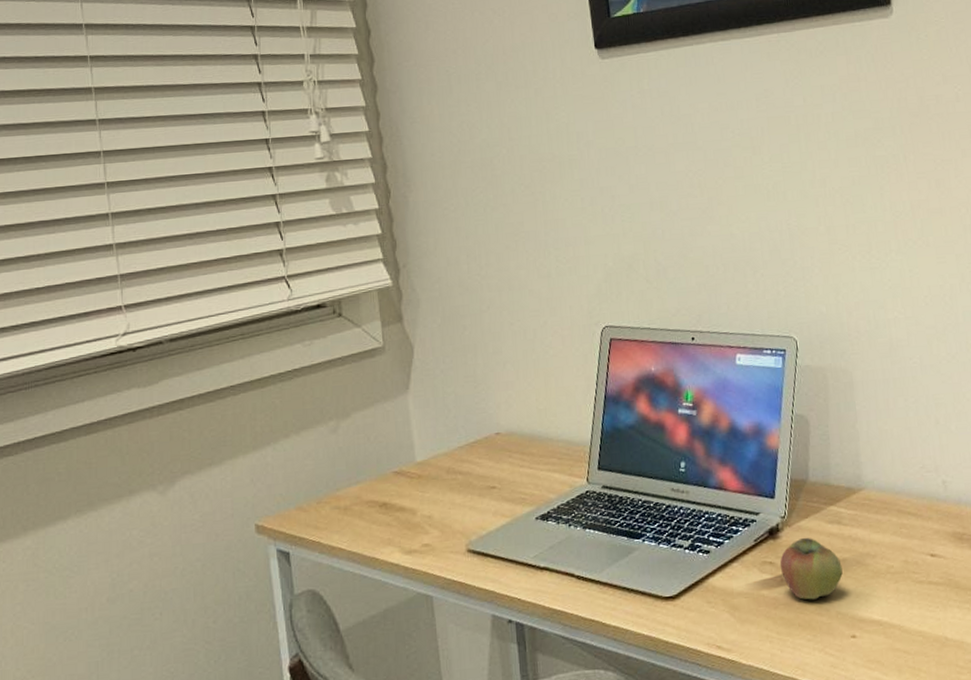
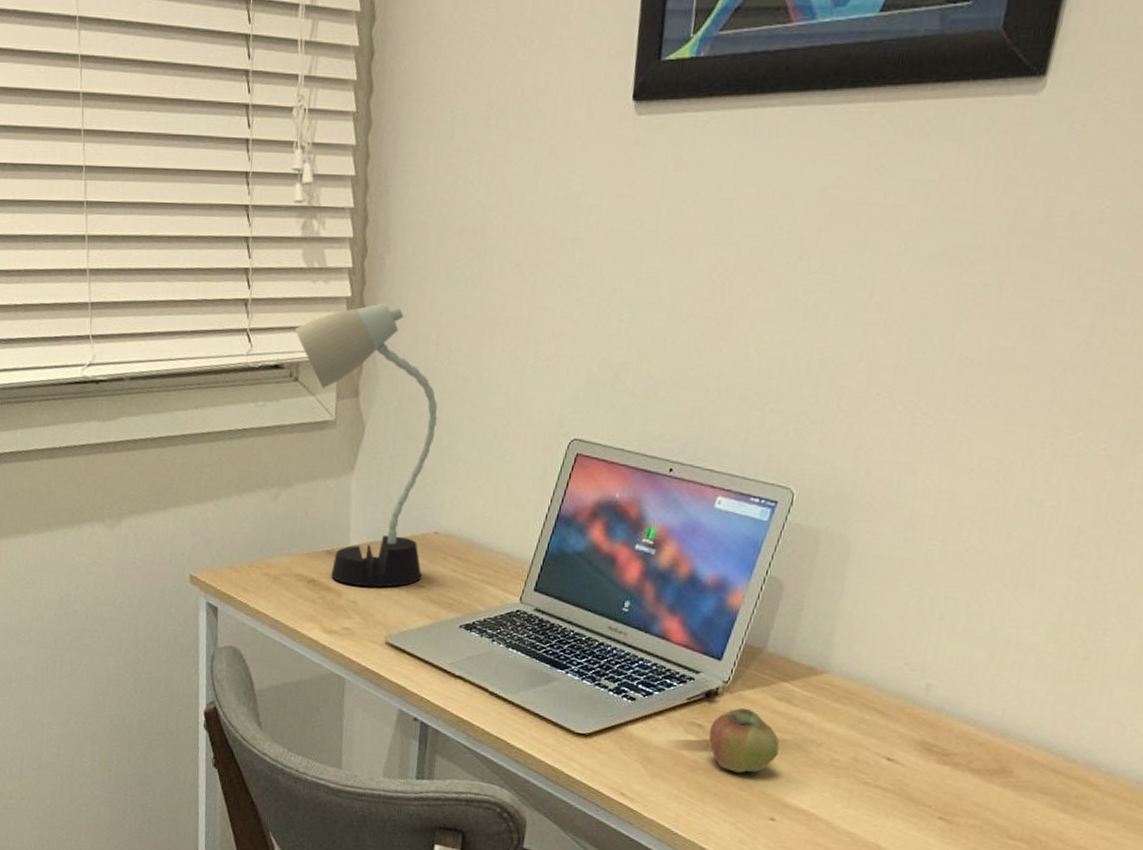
desk lamp: none [331,235,491,501] -> present [294,303,438,588]

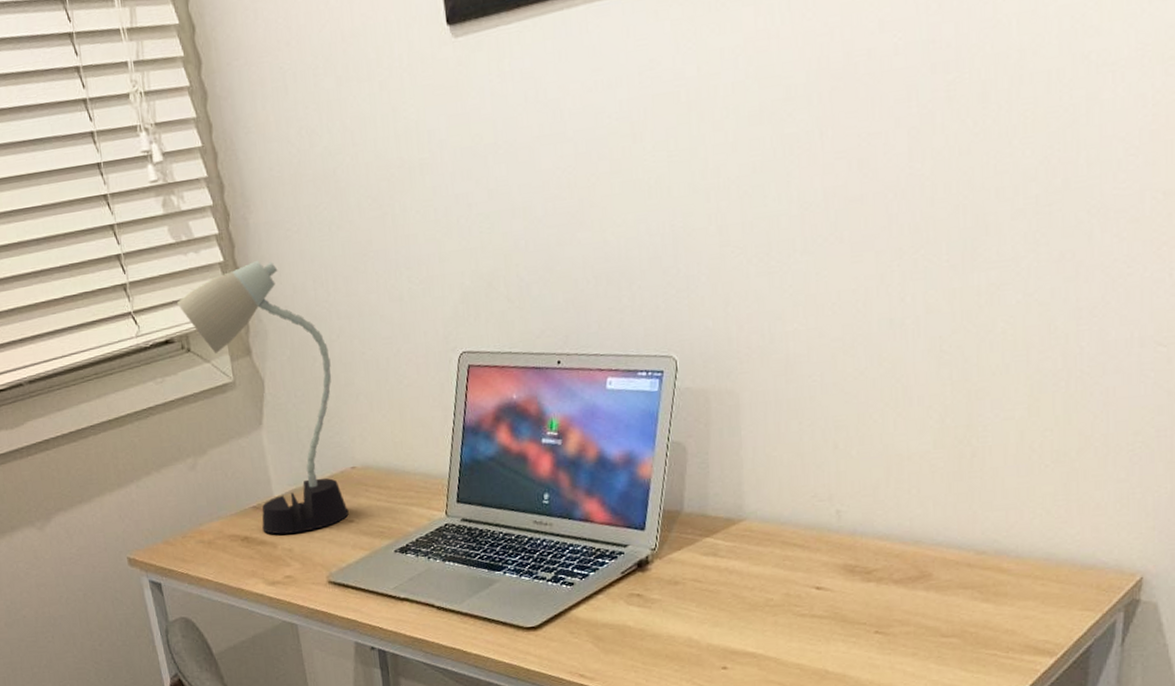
apple: present [708,707,780,773] -> none [648,569,716,632]

